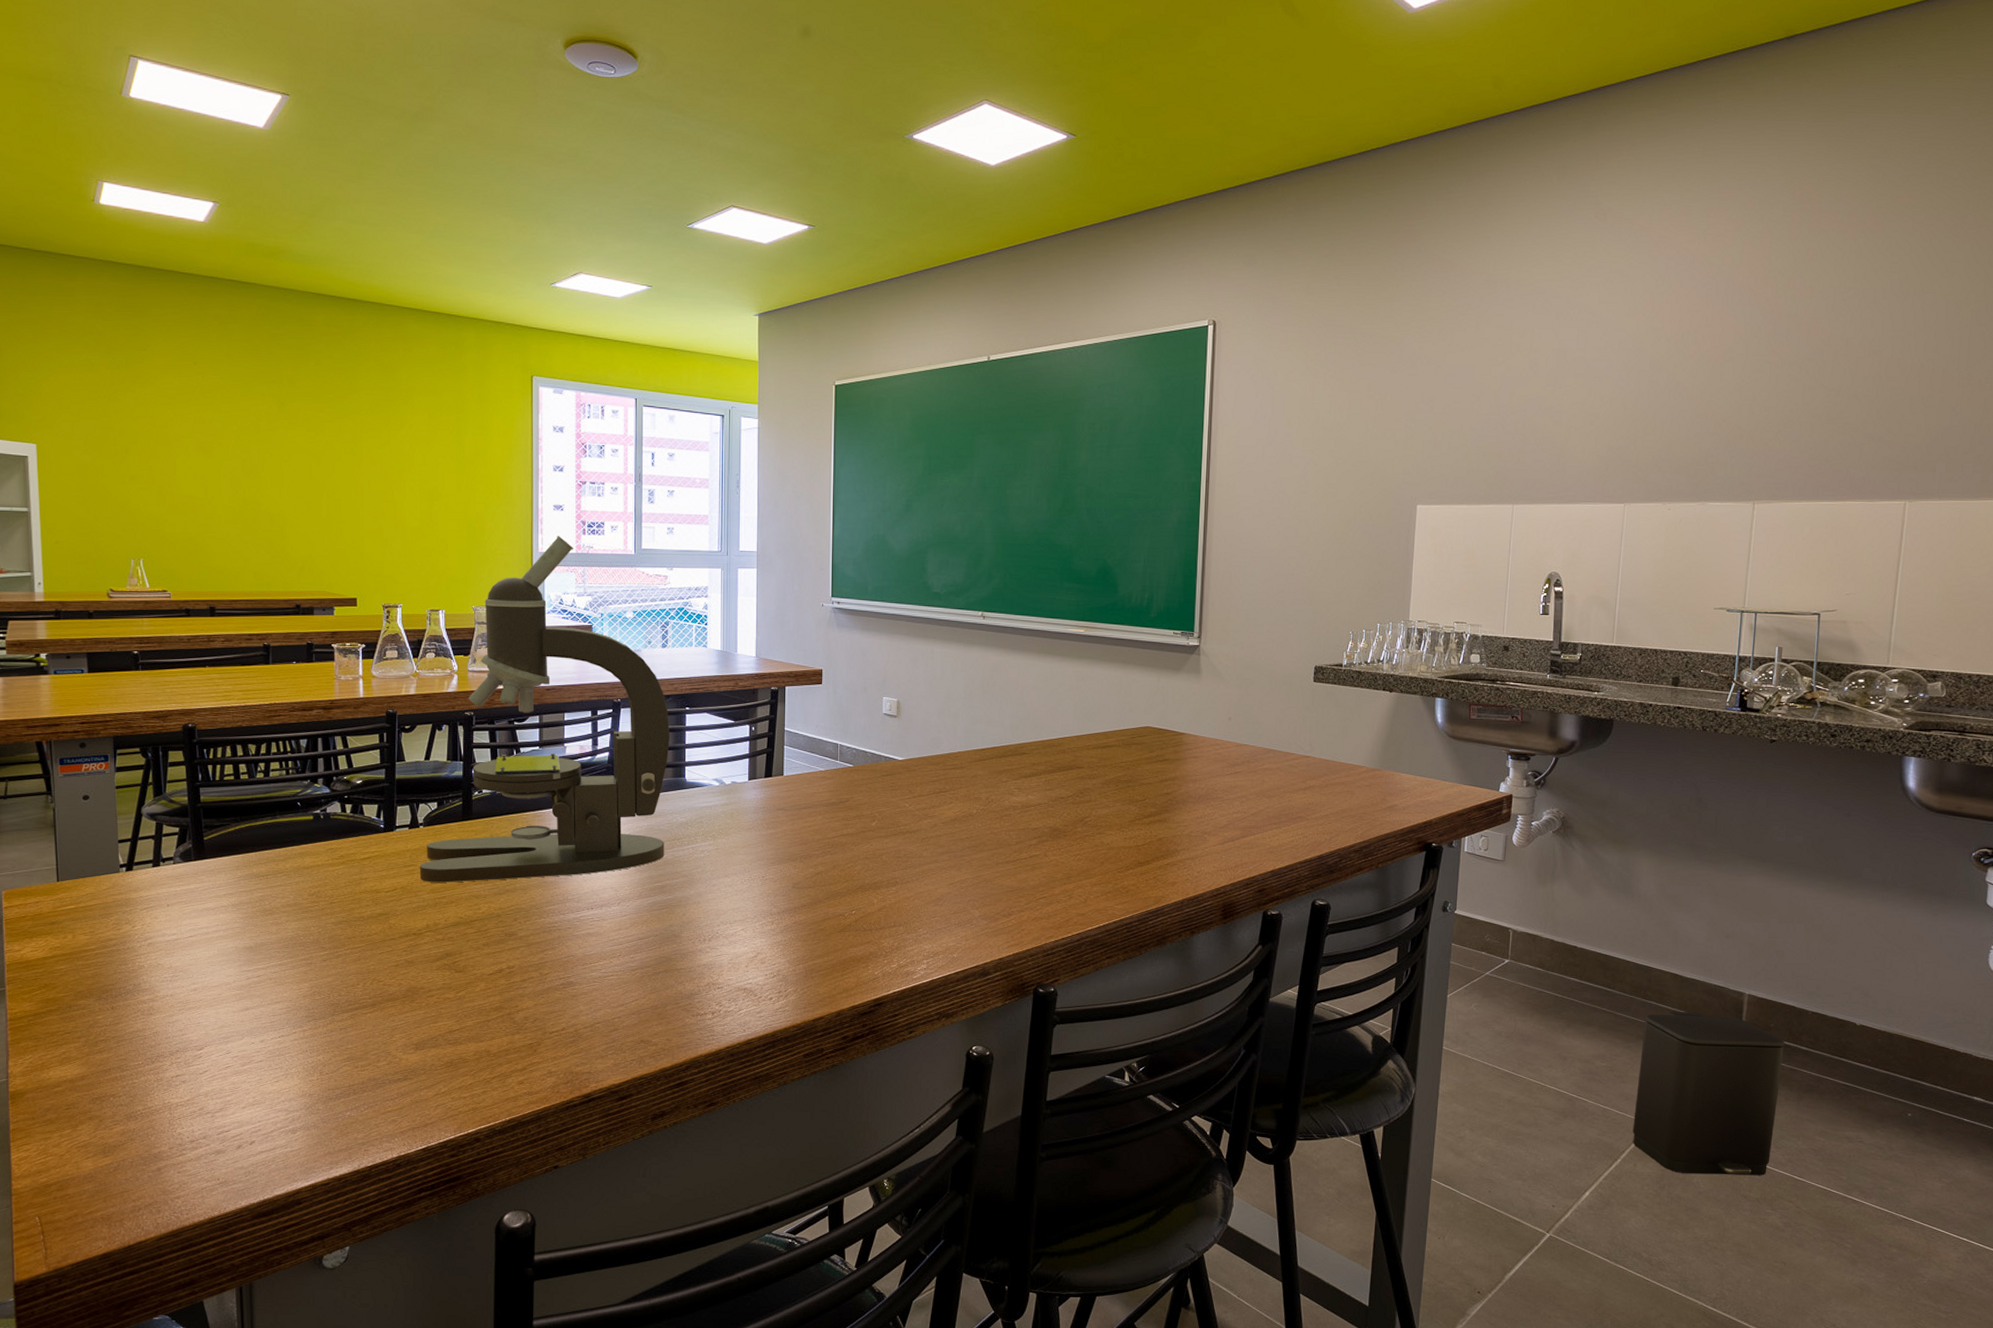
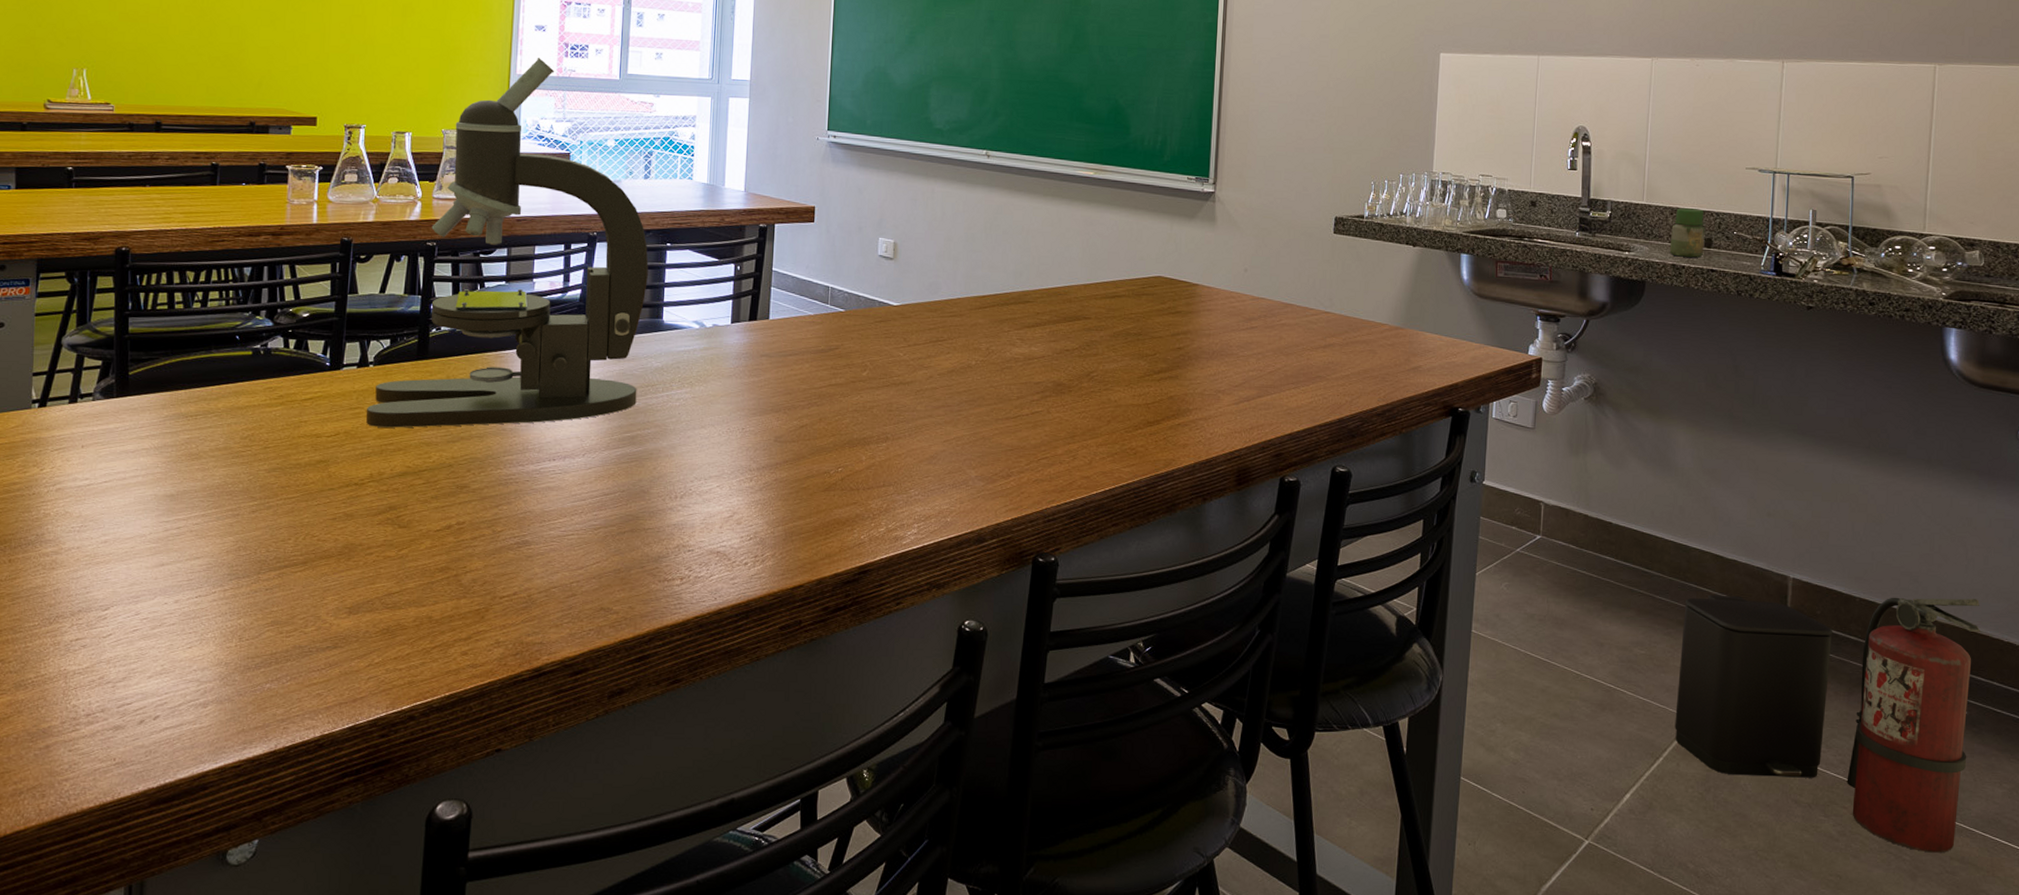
jar: none [1637,649,1673,696] -> present [1669,208,1705,258]
fire extinguisher: none [1794,1010,1927,1241] -> present [1847,597,1980,853]

